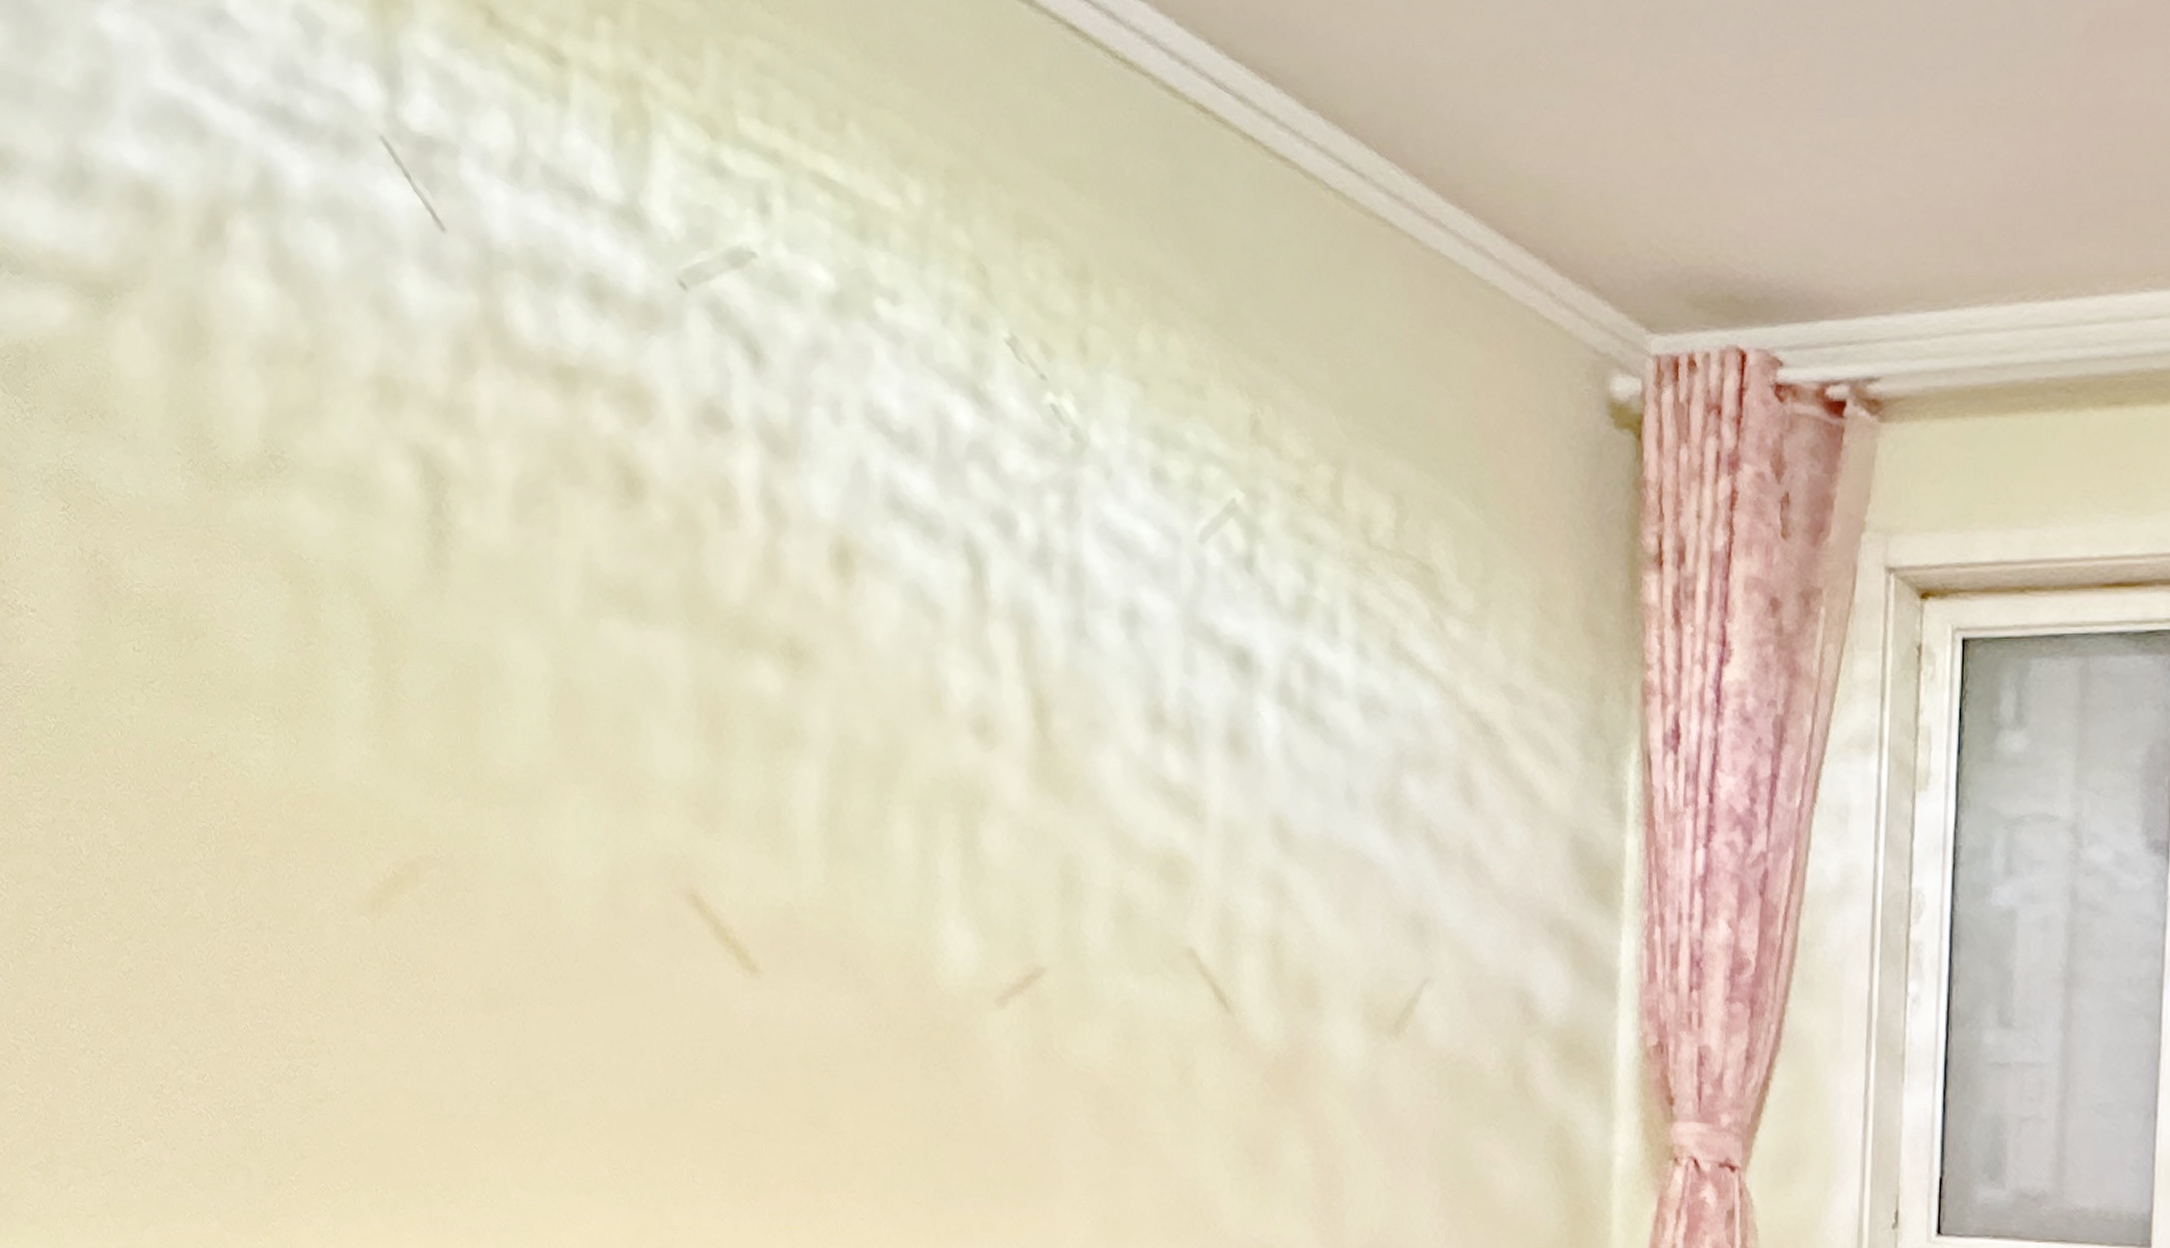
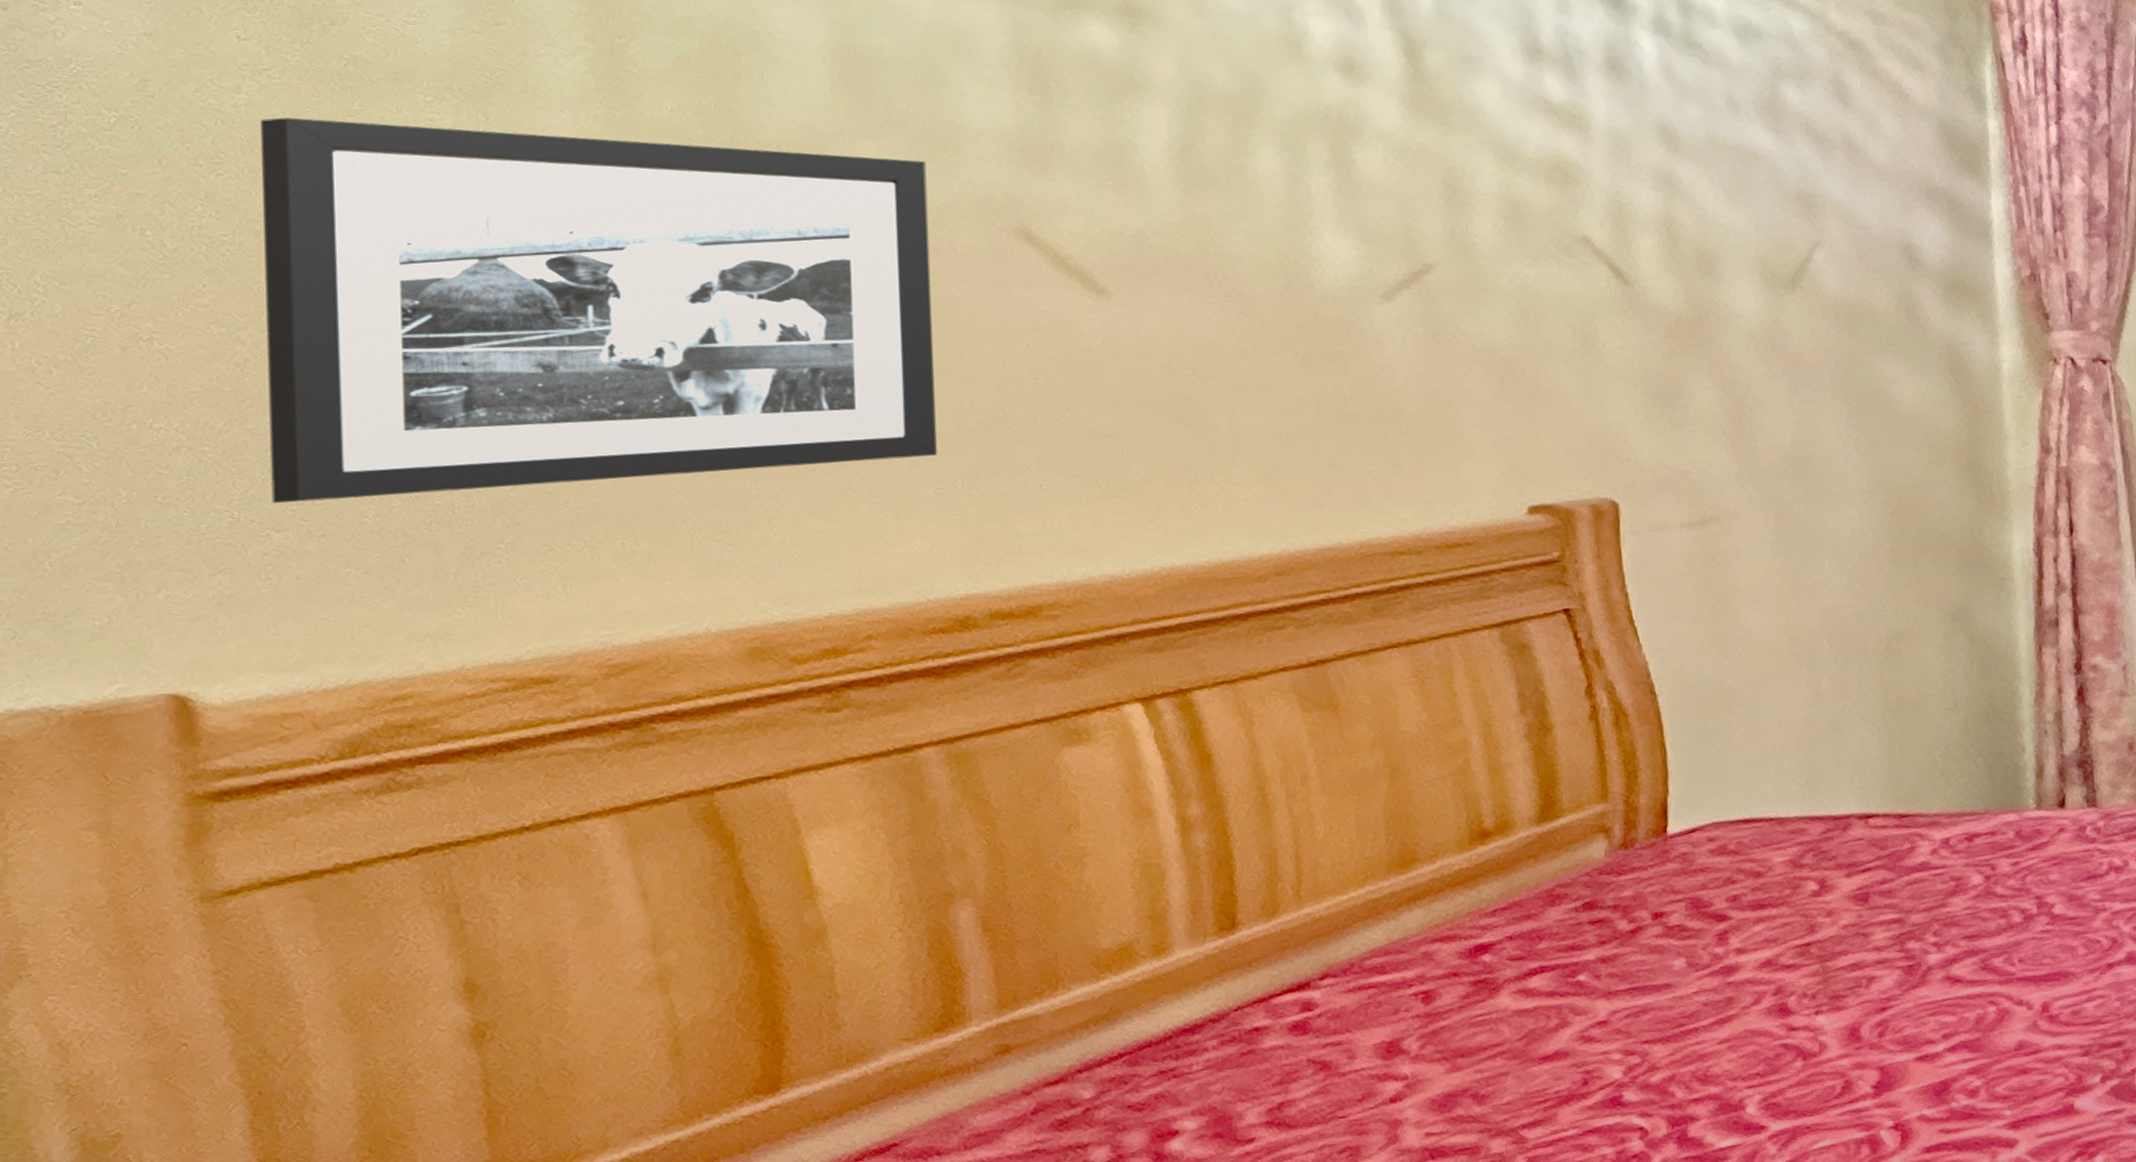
picture frame: none [143,731,619,1132] -> present [261,117,937,504]

